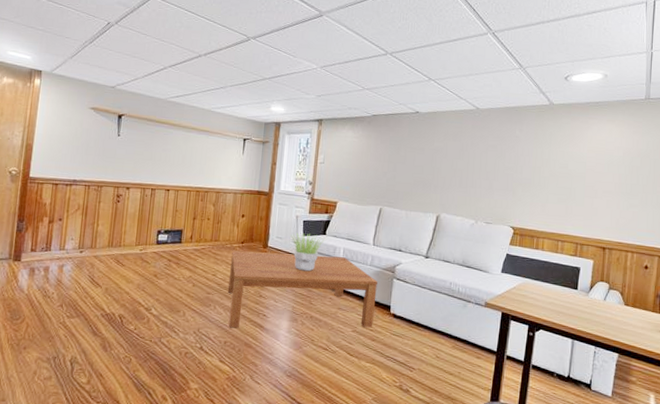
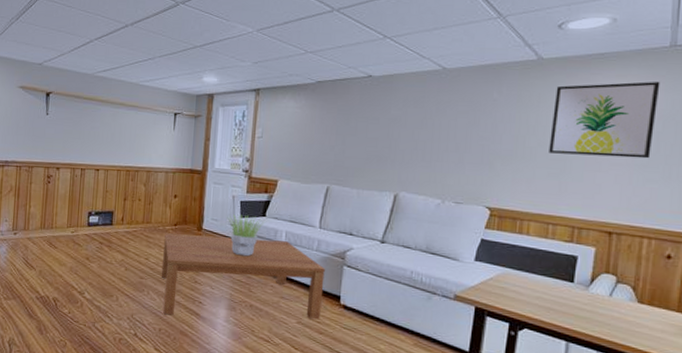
wall art: none [558,126,639,188] -> present [549,81,660,159]

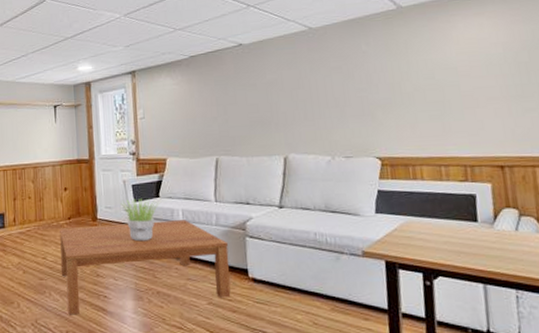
wall art: present [549,81,660,159] -> none [420,15,524,96]

